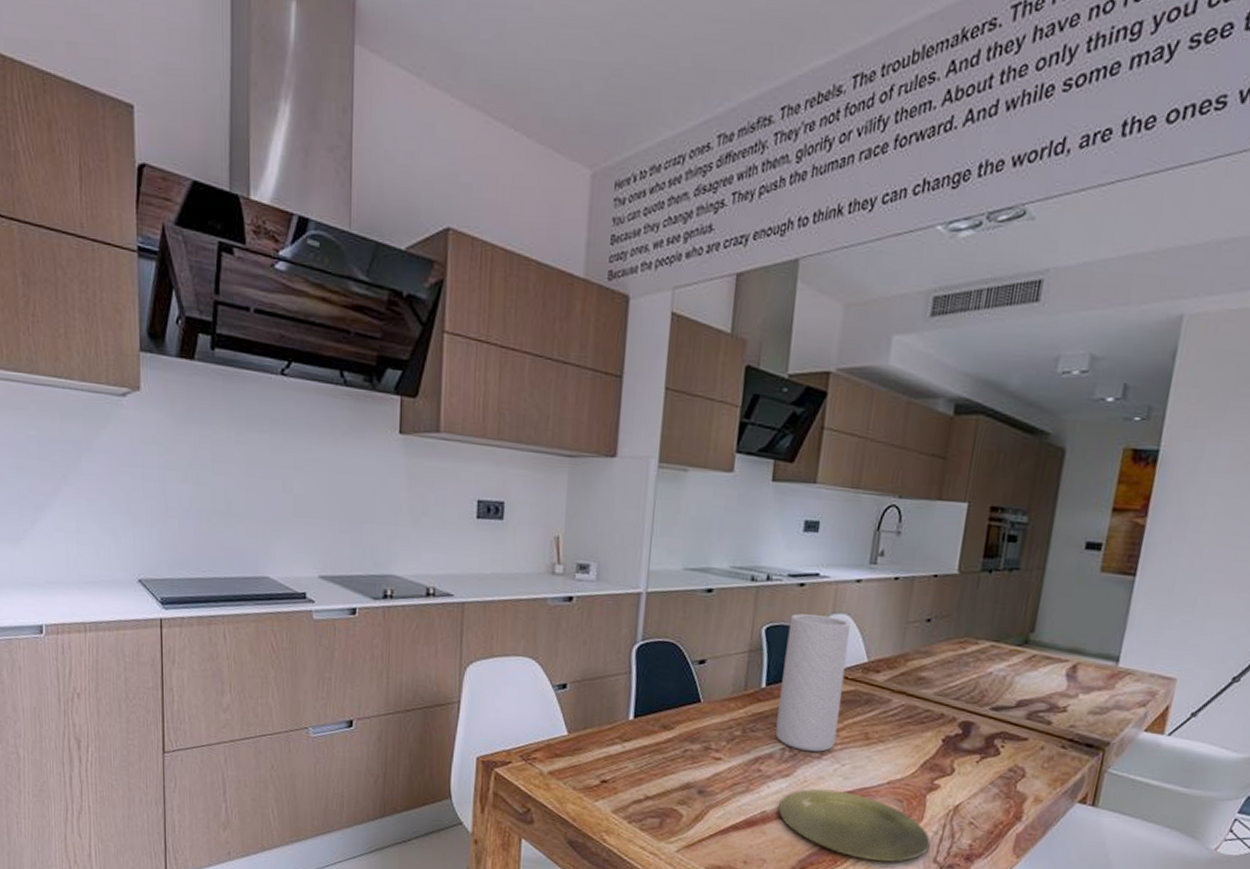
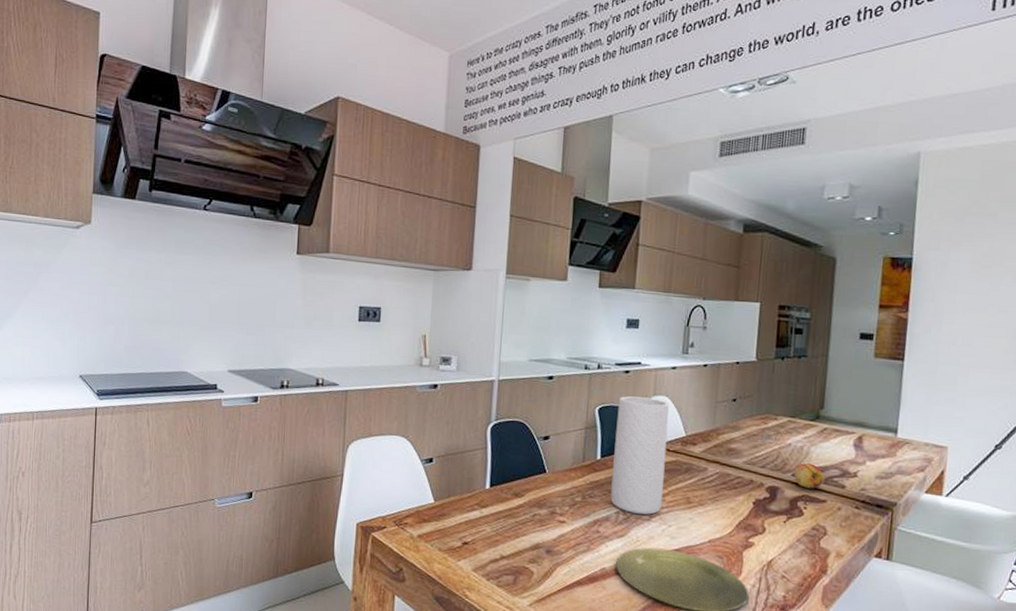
fruit: none [992,695,1029,725] -> present [793,463,825,489]

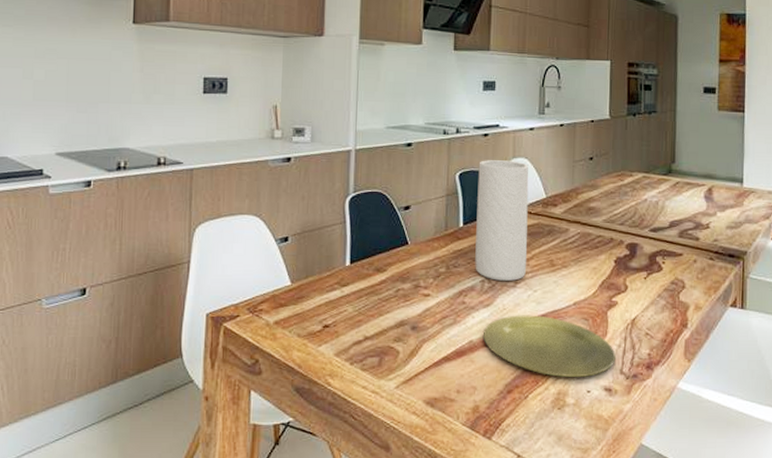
fruit: present [793,463,825,489] -> none [650,218,680,243]

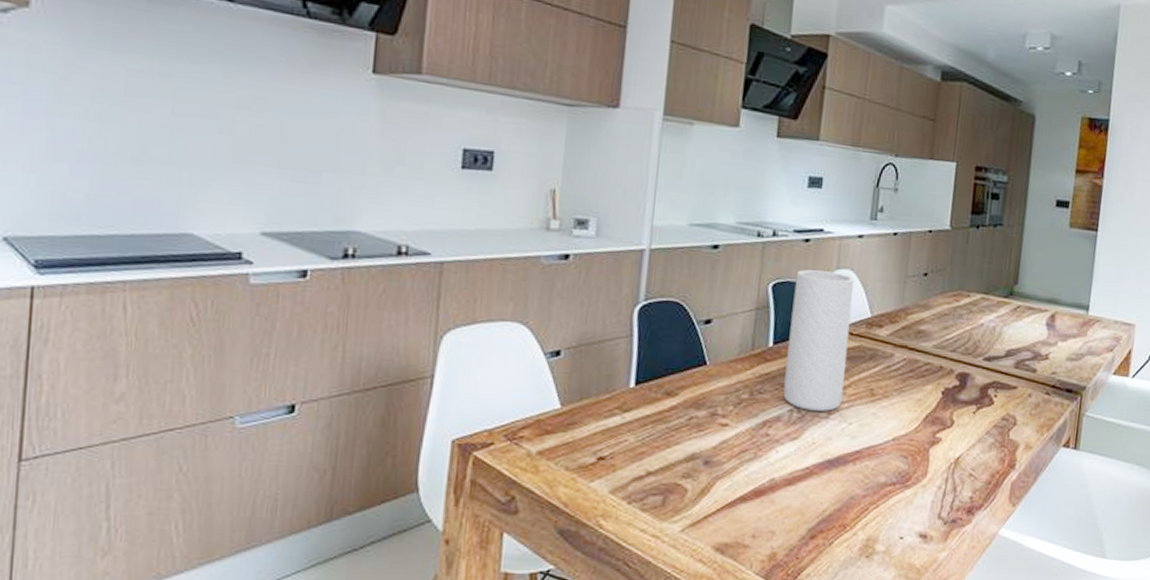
plate: present [482,315,616,377] -> none [786,450,935,522]

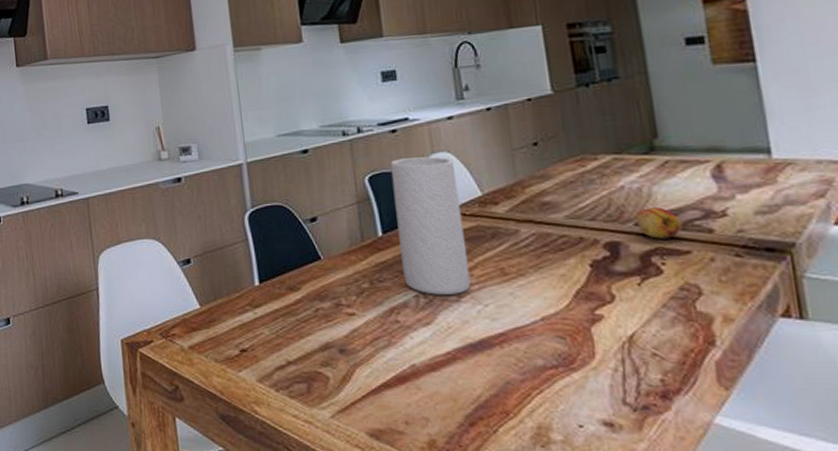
fruit: none [984,345,1017,374] -> present [635,207,682,239]

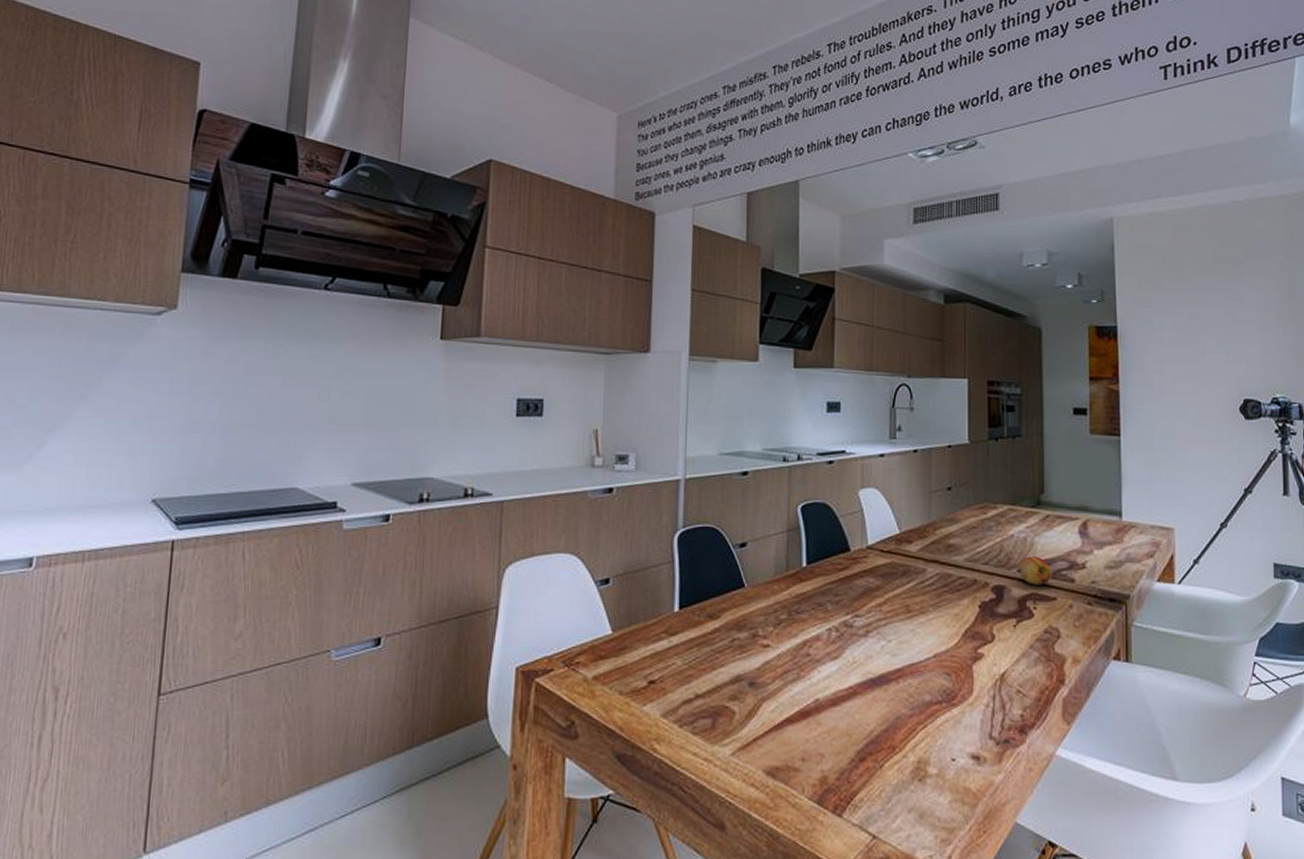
vase: present [390,156,471,295] -> none [820,490,880,629]

